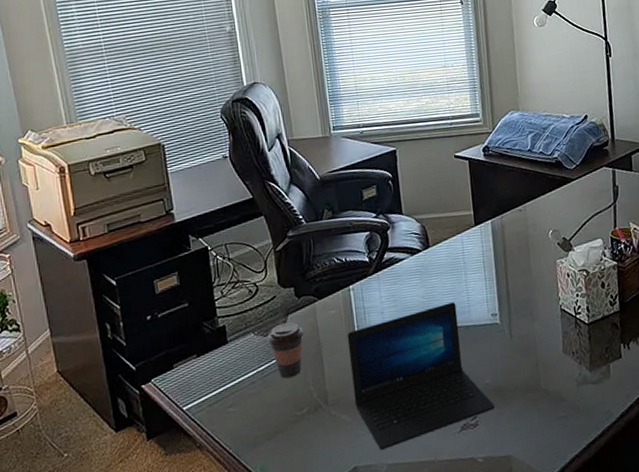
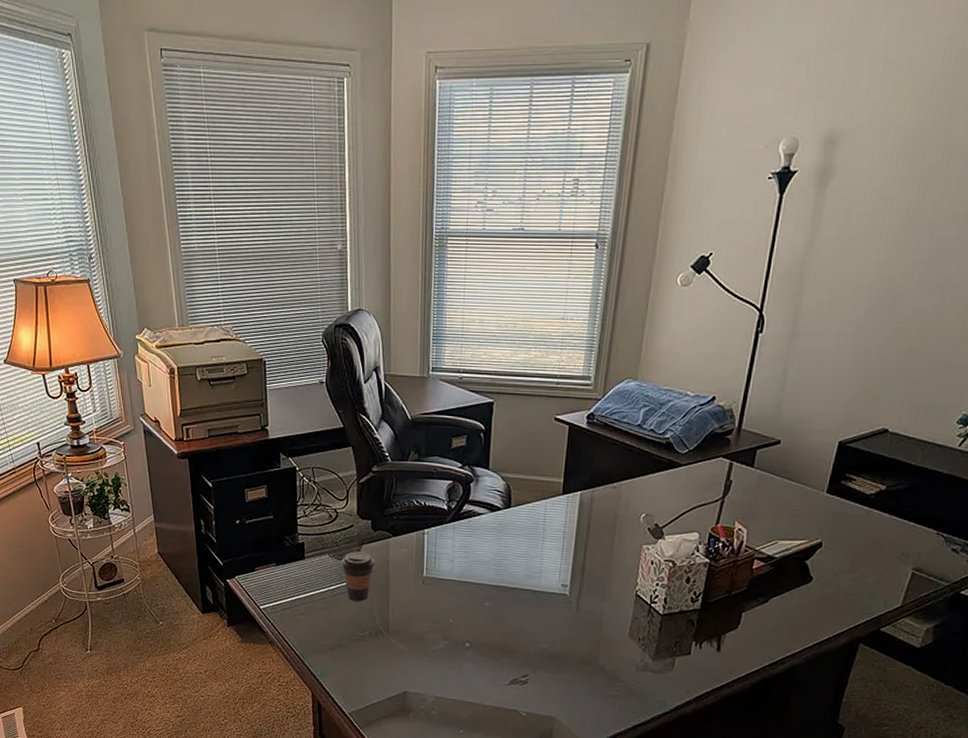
laptop: present [347,302,495,450] -> none [413,565,548,683]

